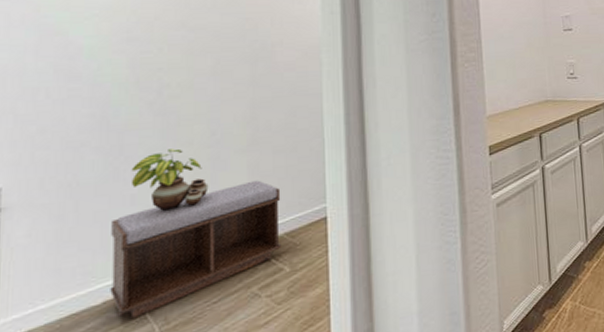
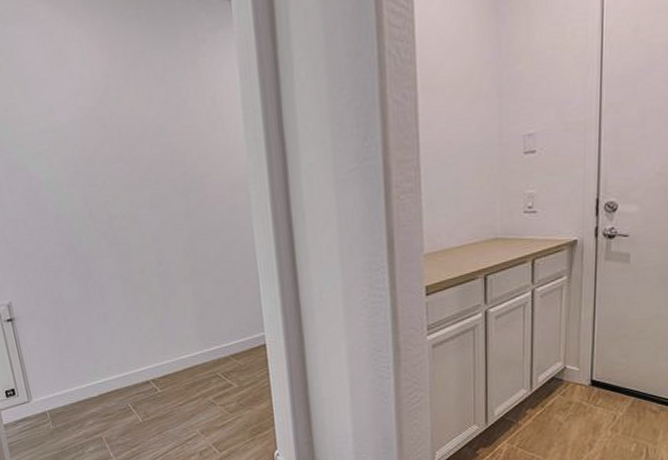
bench: present [110,180,282,318] -> none [93,307,229,409]
potted plant: present [131,149,209,212] -> none [99,276,163,330]

